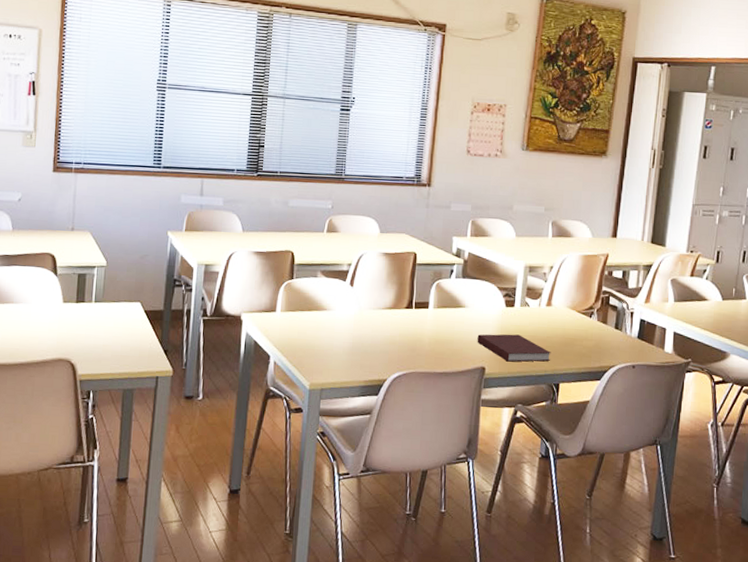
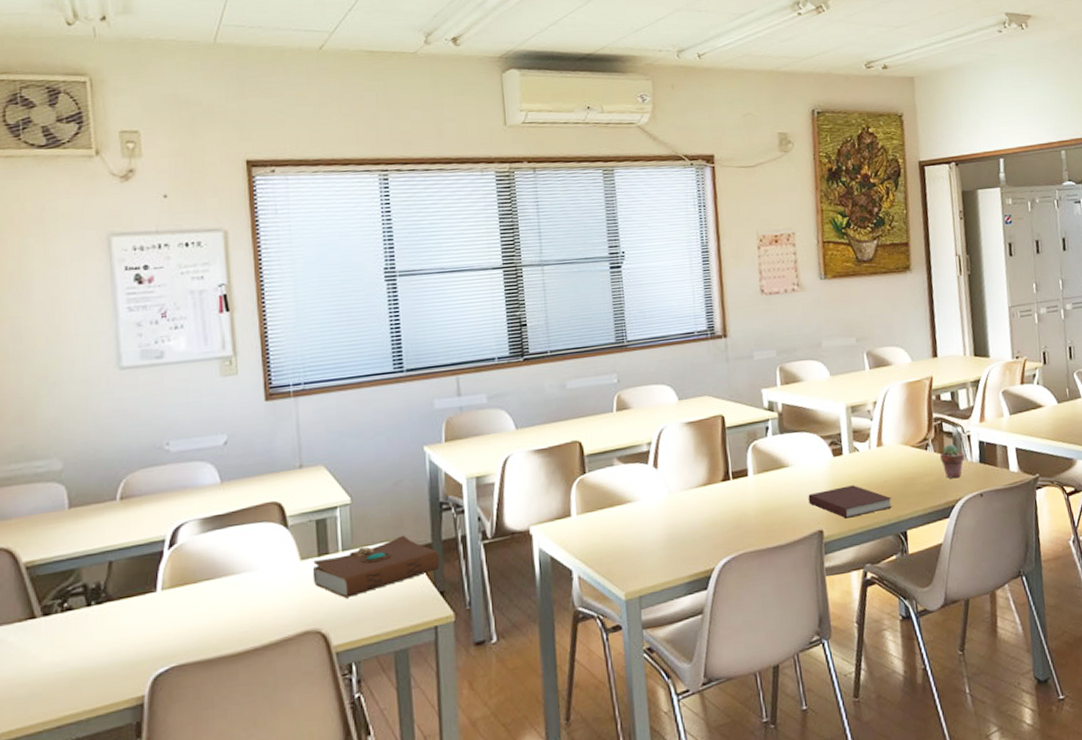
book: none [70,299,168,340] -> present [312,535,440,598]
potted succulent: none [601,316,625,348] -> present [940,444,965,479]

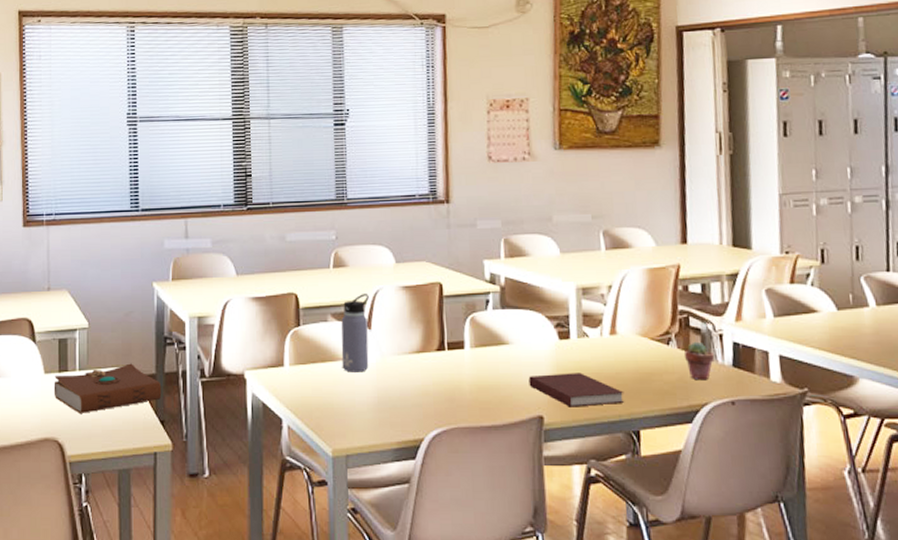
water bottle: none [627,433,658,514] -> present [341,294,369,373]

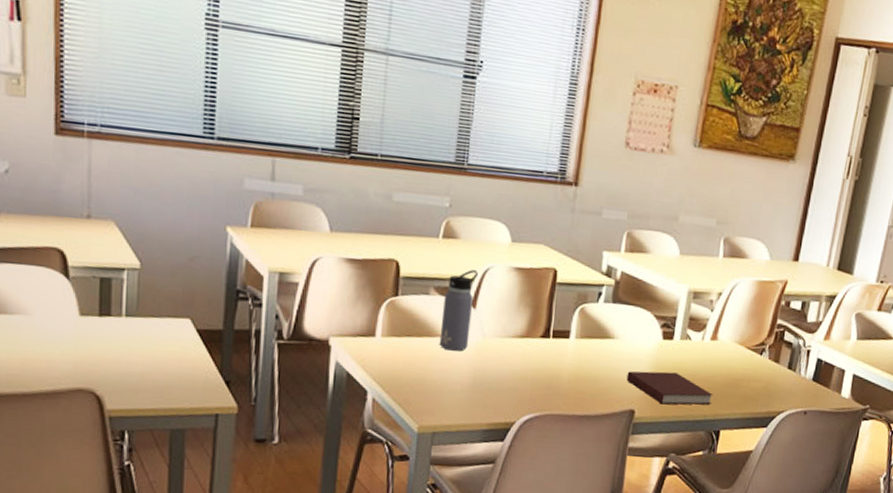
book: present [53,363,162,413] -> none [91,315,230,365]
potted succulent: present [684,341,715,381] -> none [772,354,800,391]

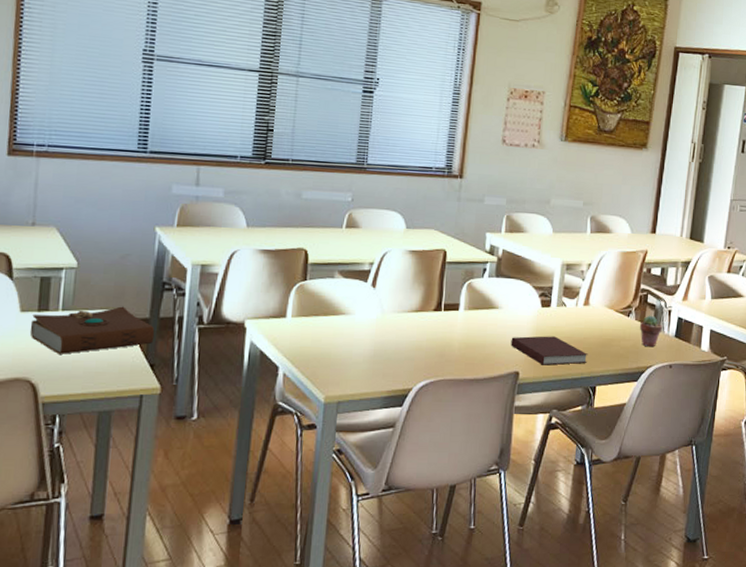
book: none [91,315,230,365] -> present [29,306,155,354]
water bottle: present [439,270,478,351] -> none [343,254,377,327]
potted succulent: none [772,354,800,391] -> present [639,315,663,347]

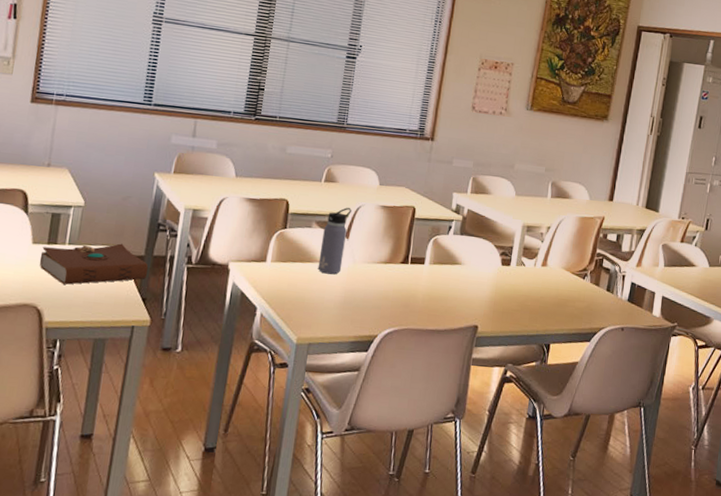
water bottle: none [343,254,377,327] -> present [318,207,352,275]
notebook: present [511,336,588,365] -> none [471,292,544,322]
potted succulent: present [639,315,663,347] -> none [594,278,617,310]

